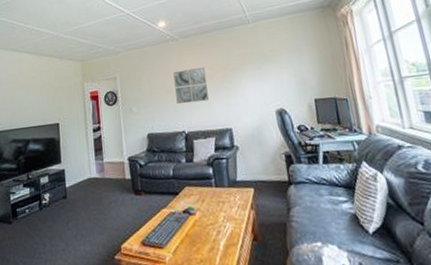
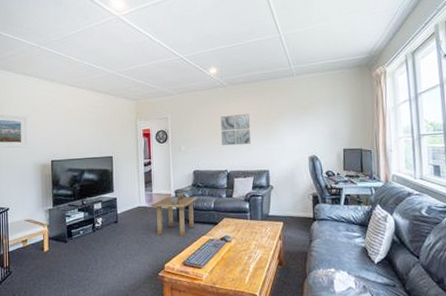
side table: none [102,159,154,212] -> present [151,192,197,237]

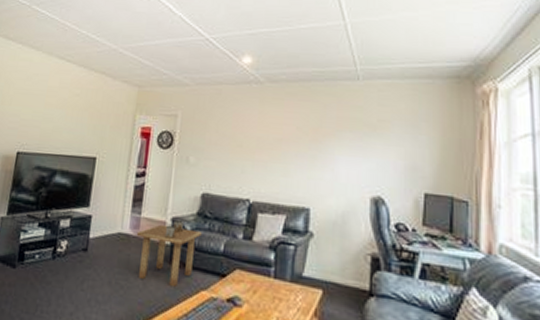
wall art: present [220,114,251,146] -> none [246,122,291,168]

